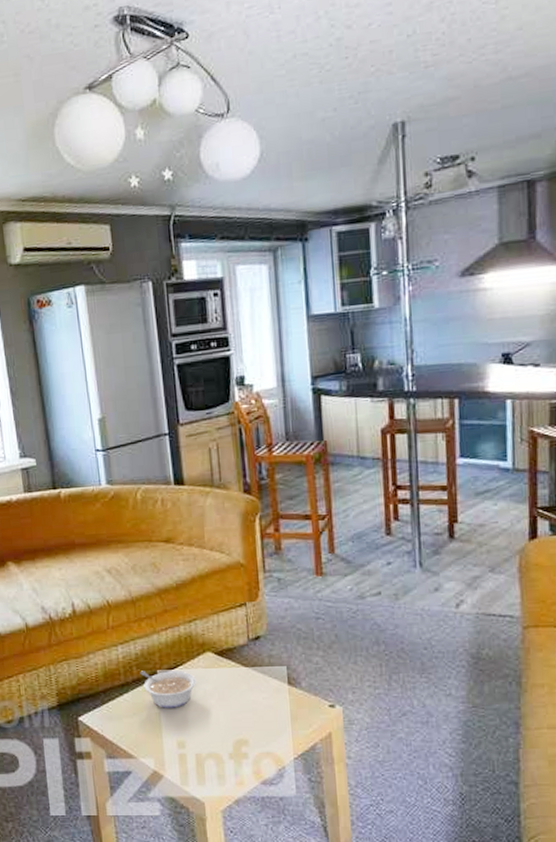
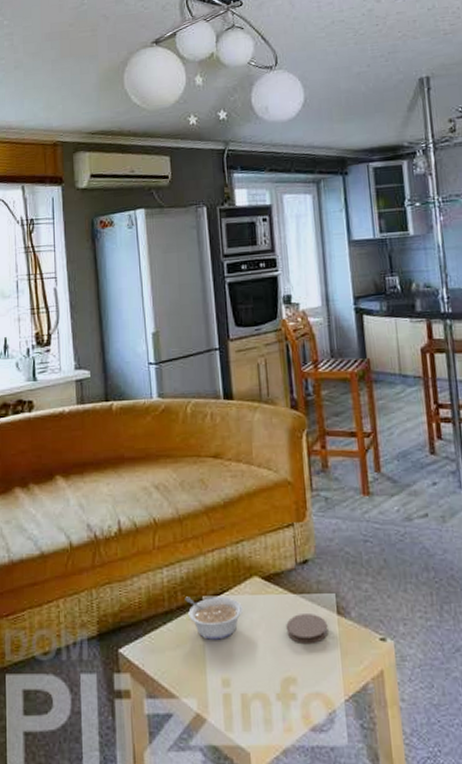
coaster: none [238,684,279,710] -> present [286,614,328,643]

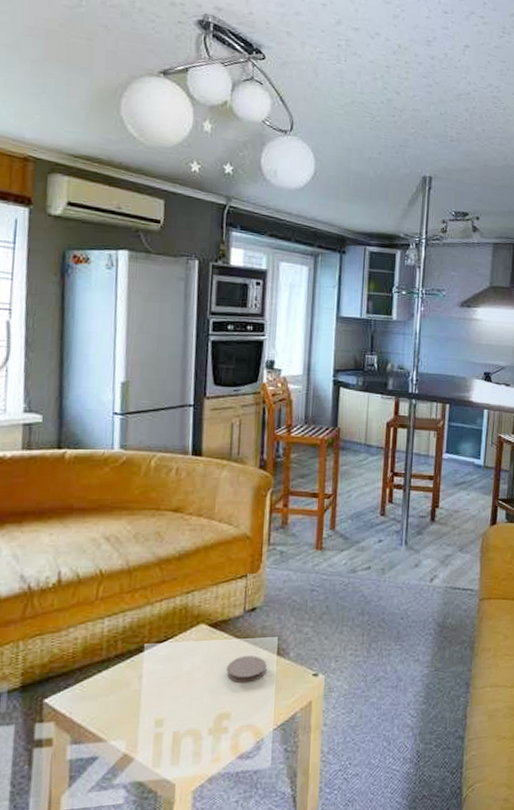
legume: present [185,596,243,640] -> none [125,644,185,685]

